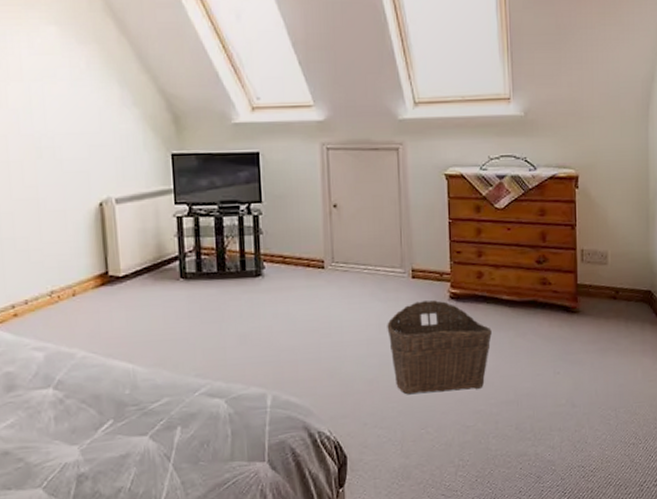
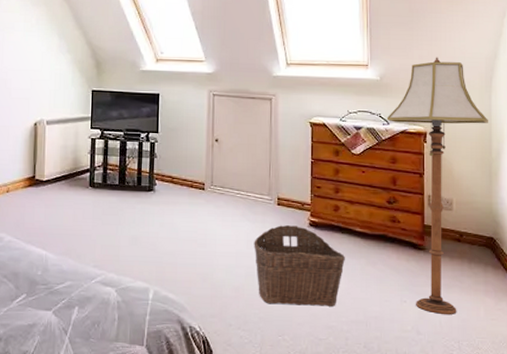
floor lamp: none [533,83,645,382] -> present [386,57,488,314]

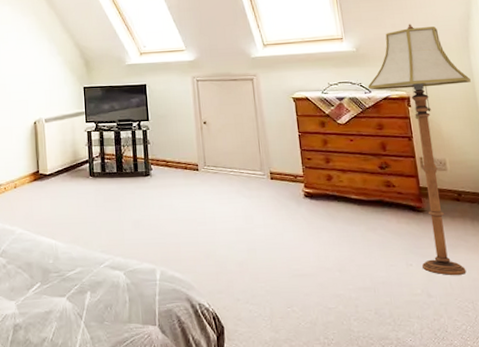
wicker basket: present [254,225,345,307] -> none [252,198,345,277]

